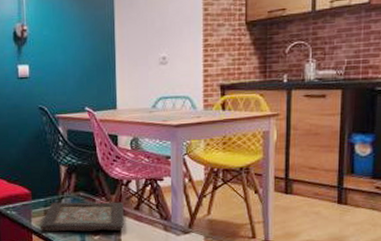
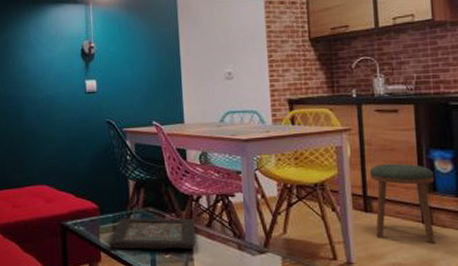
stool: none [292,147,354,222] -> present [369,163,435,244]

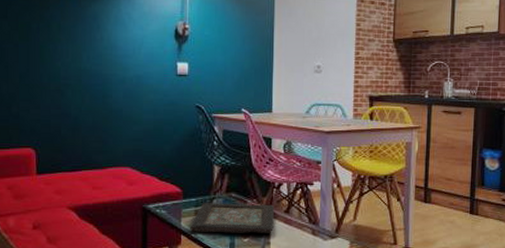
stool: present [369,163,435,244] -> none [431,160,484,232]

